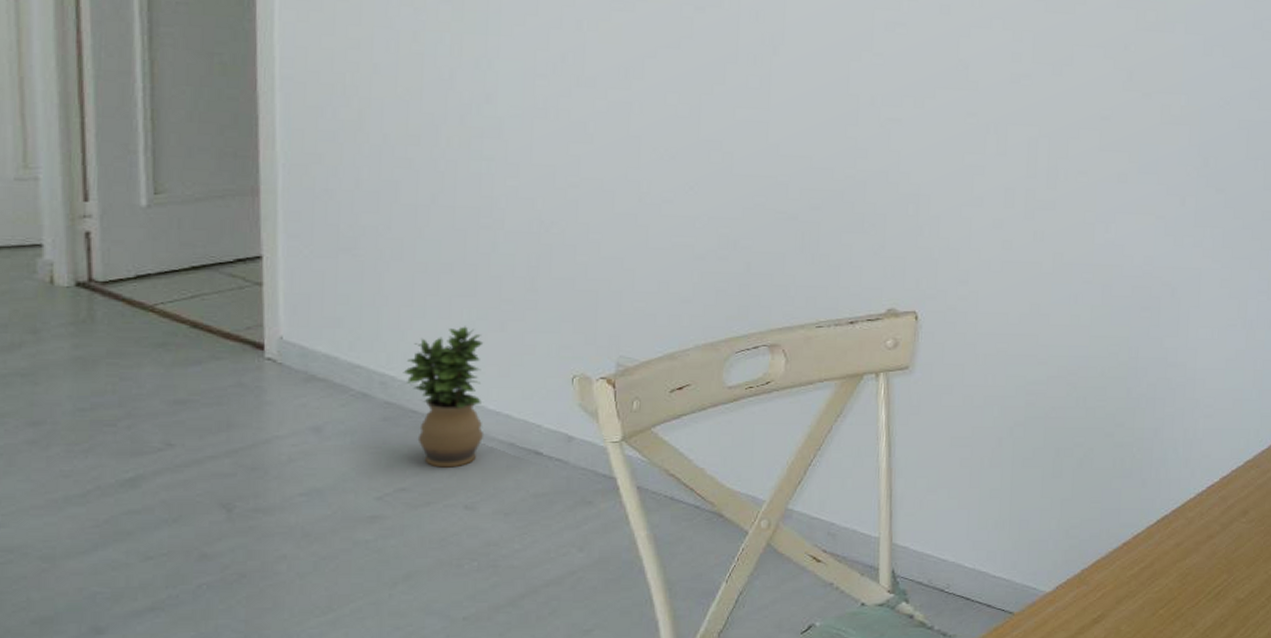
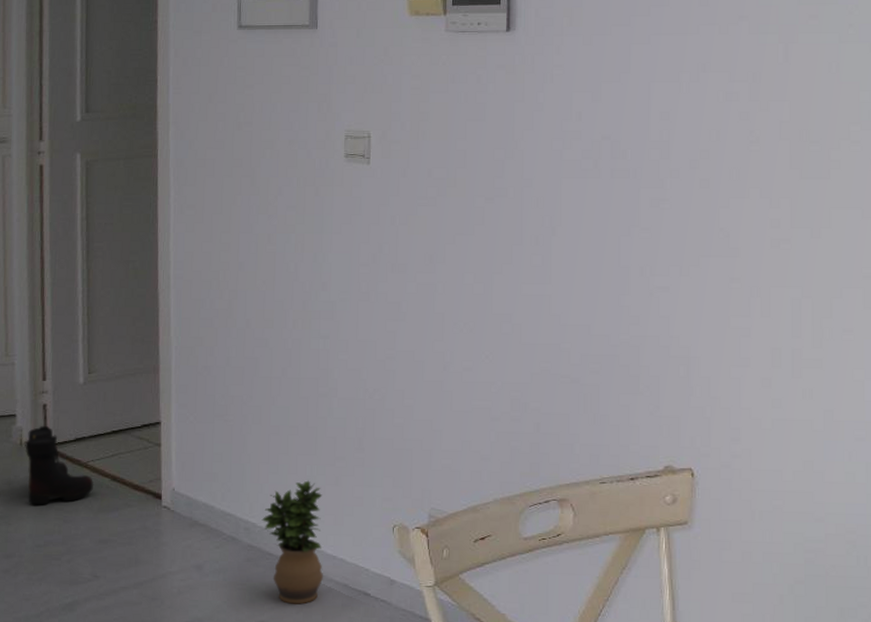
boot: none [54,258,166,359] -> present [23,425,94,505]

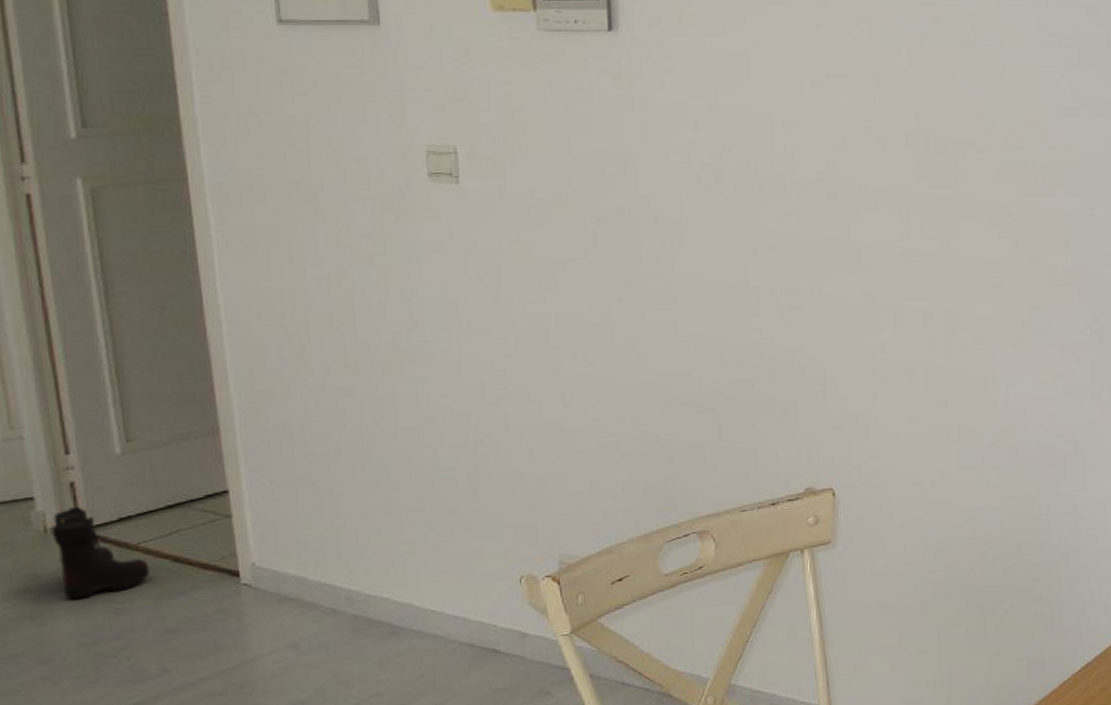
potted plant: present [261,480,324,604] -> none [366,539,446,672]

